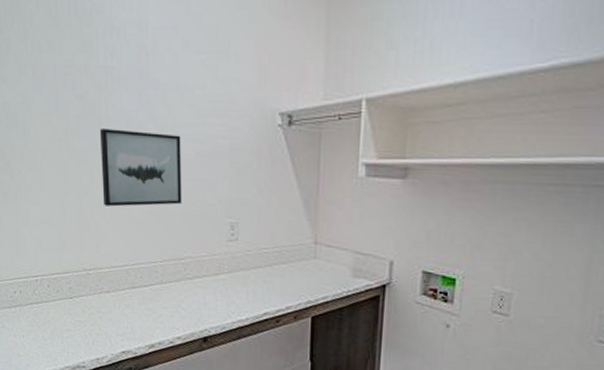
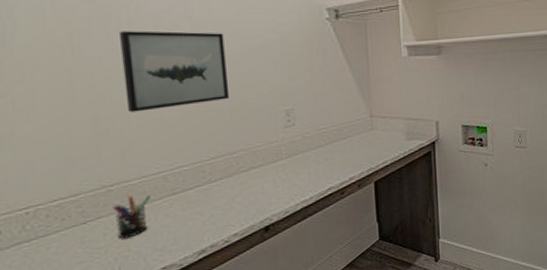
pen holder: none [90,281,117,319] -> present [113,194,151,239]

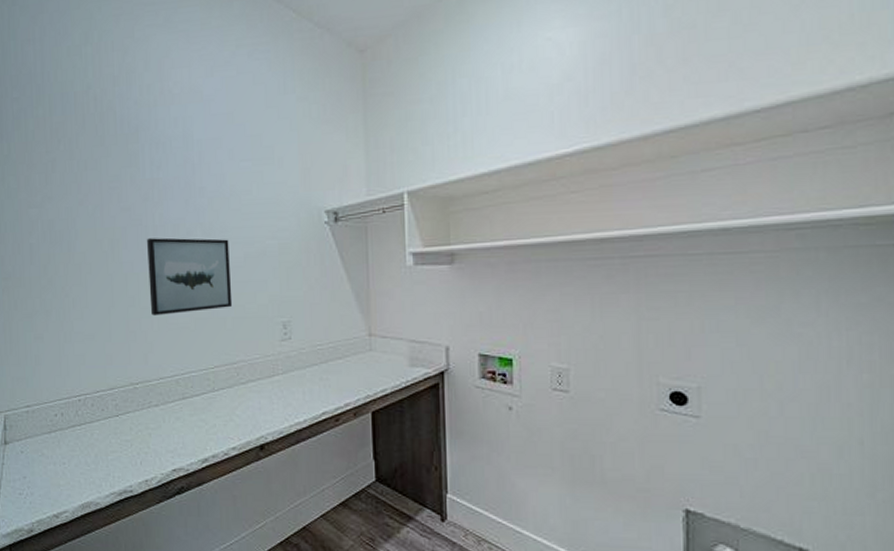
pen holder: present [113,194,151,239] -> none [138,394,166,436]

